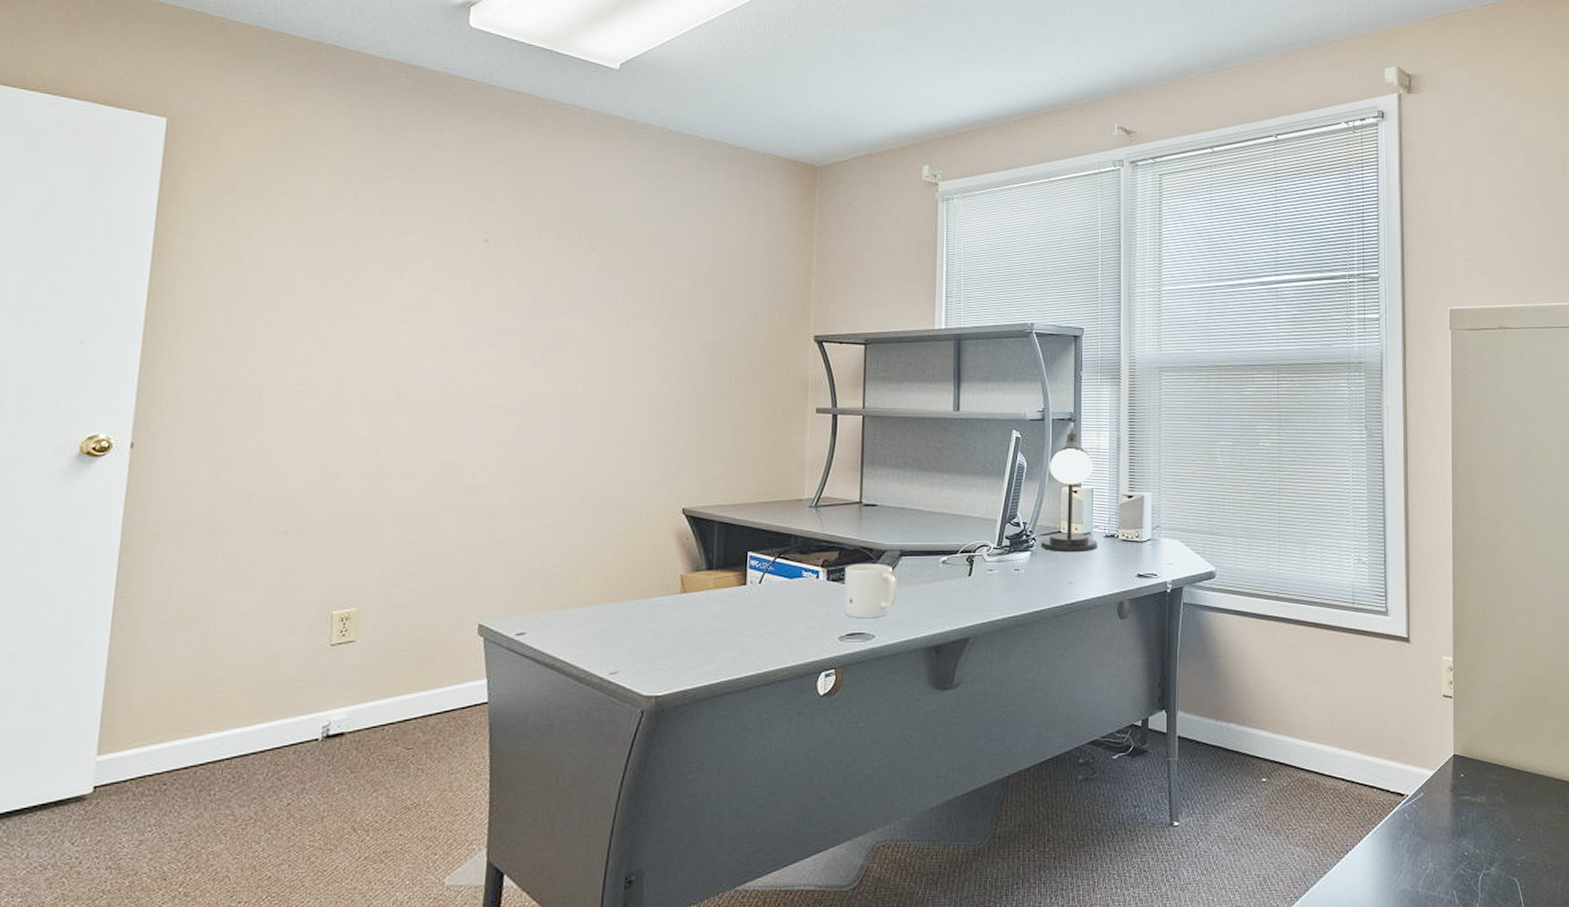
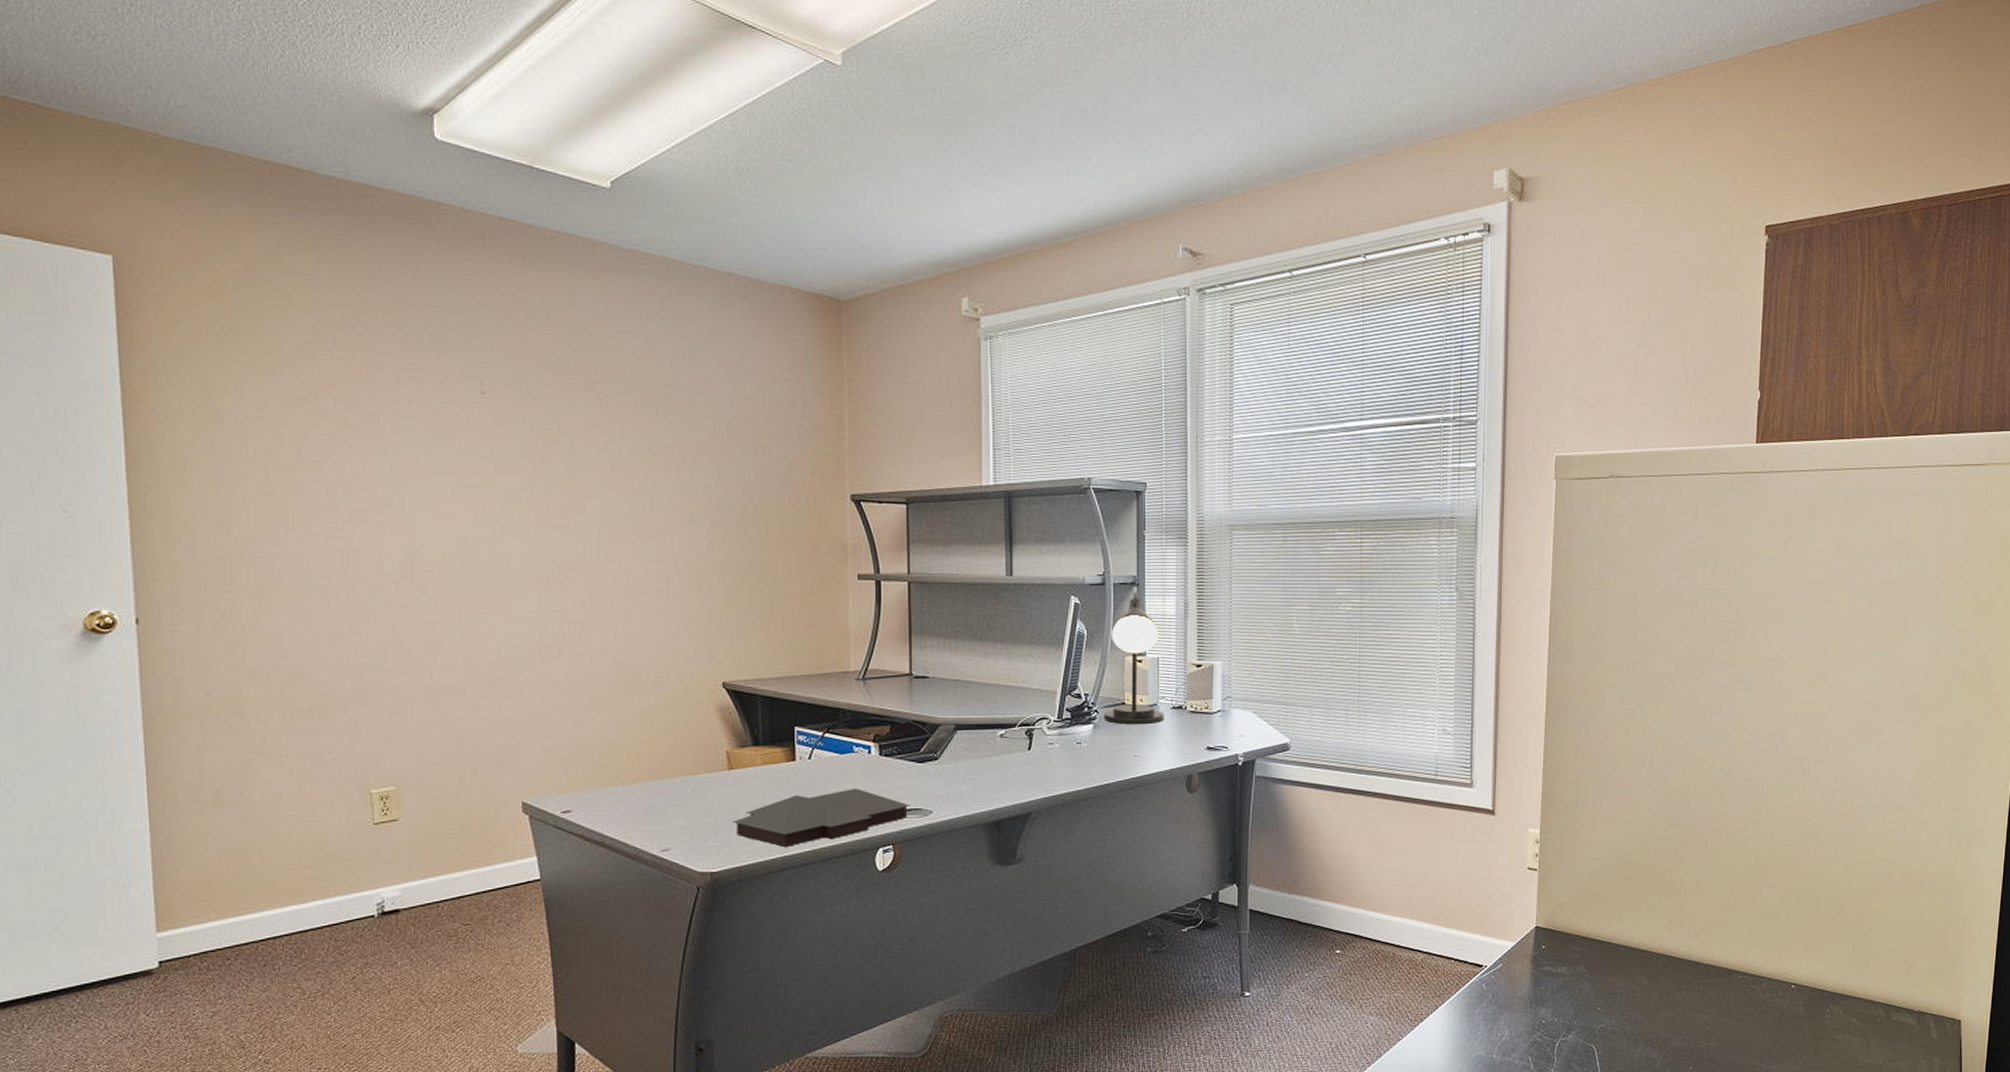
papers: none [681,613,854,670] -> present [732,788,911,847]
mug: present [844,563,897,619] -> none [897,738,954,794]

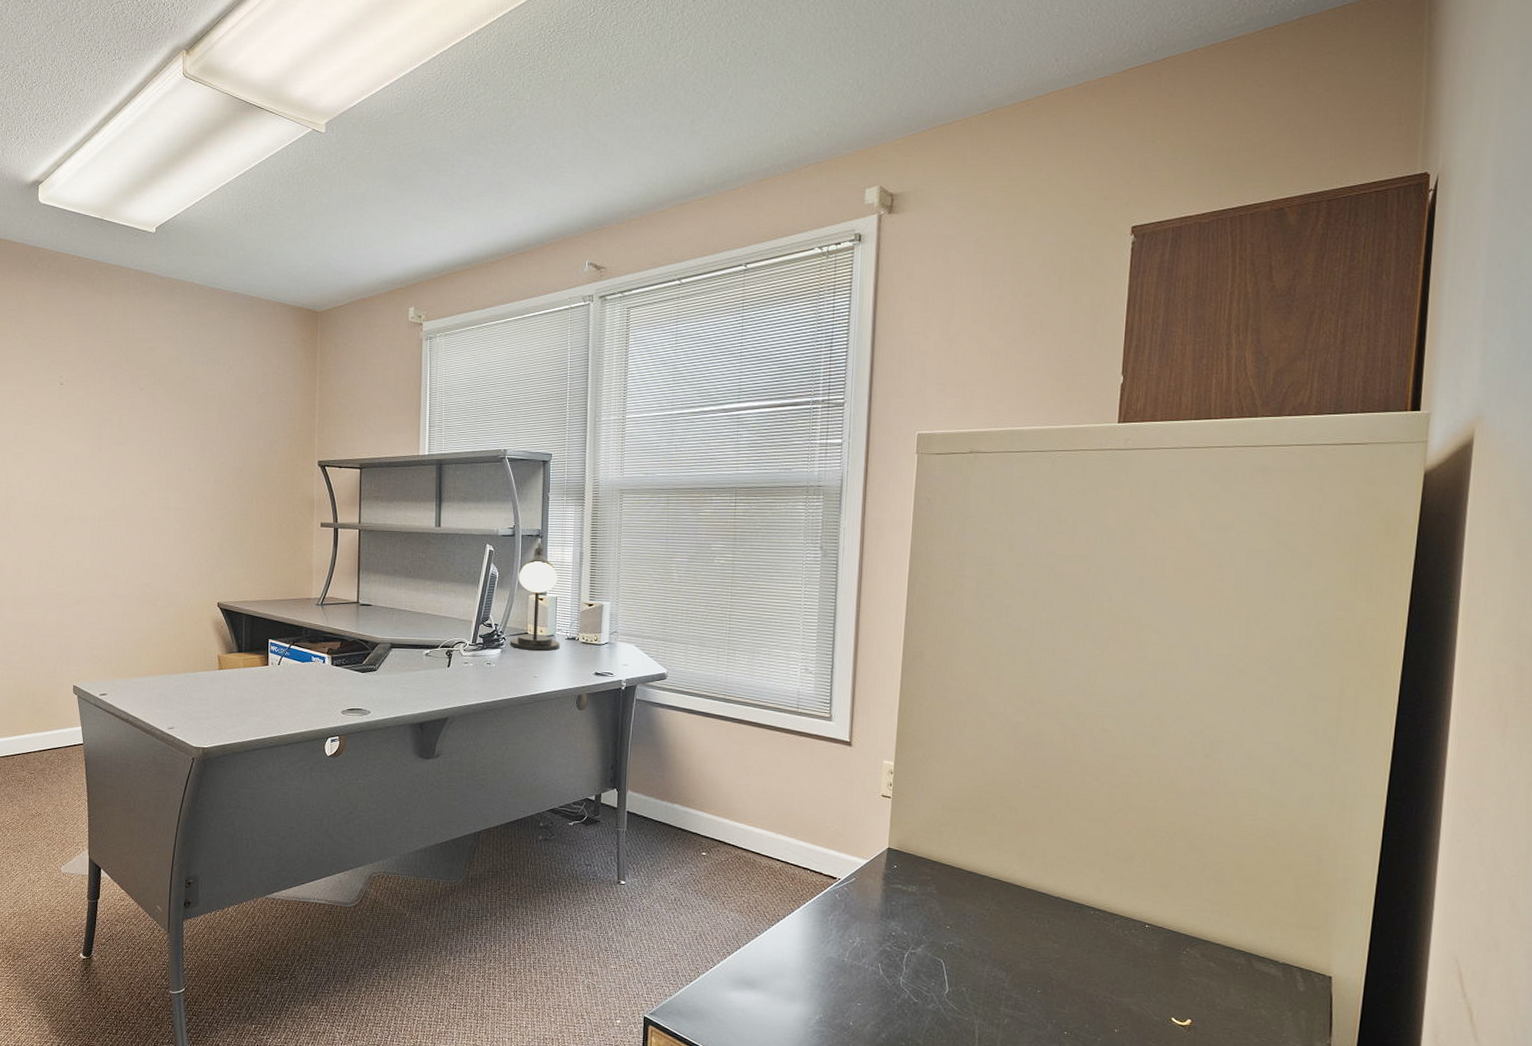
papers: present [732,788,911,847] -> none [220,690,354,732]

